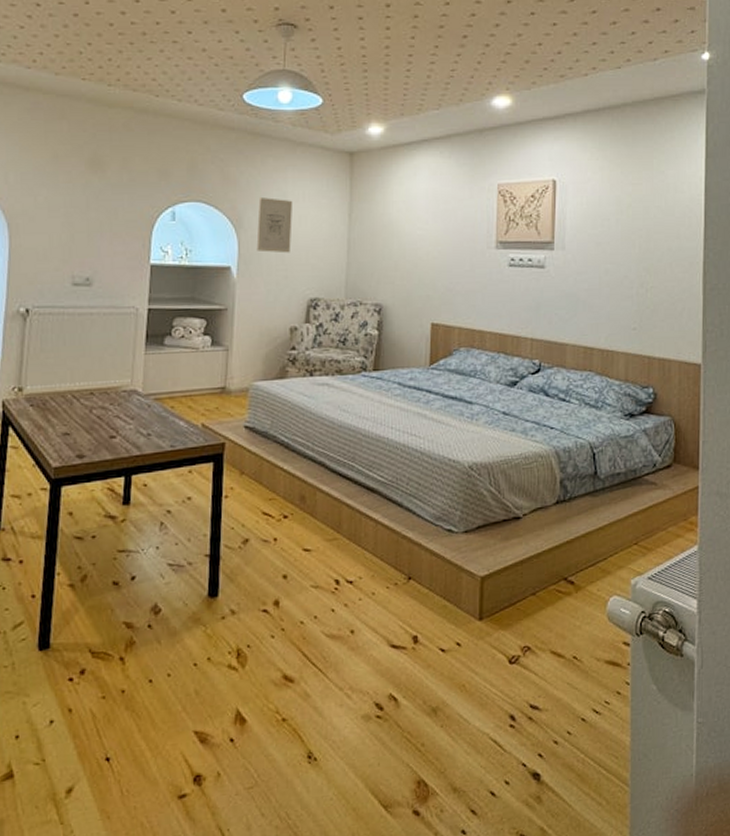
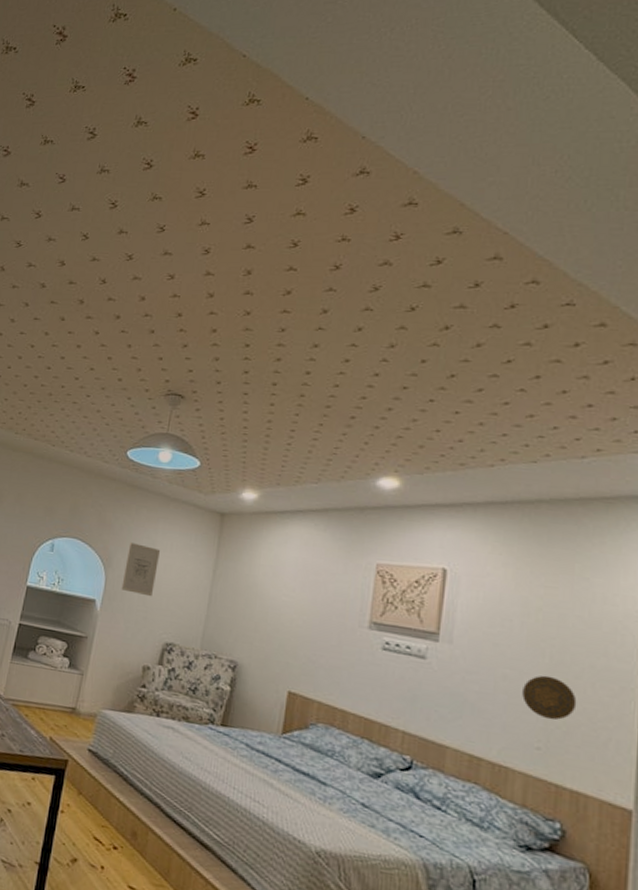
decorative plate: none [621,264,660,302] -> present [522,675,577,720]

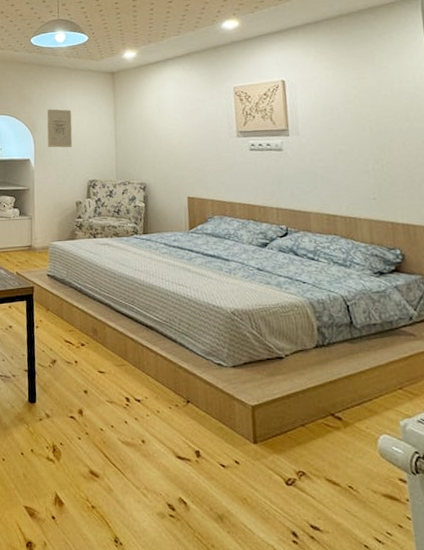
decorative plate: present [522,675,577,720] -> none [355,143,395,176]

